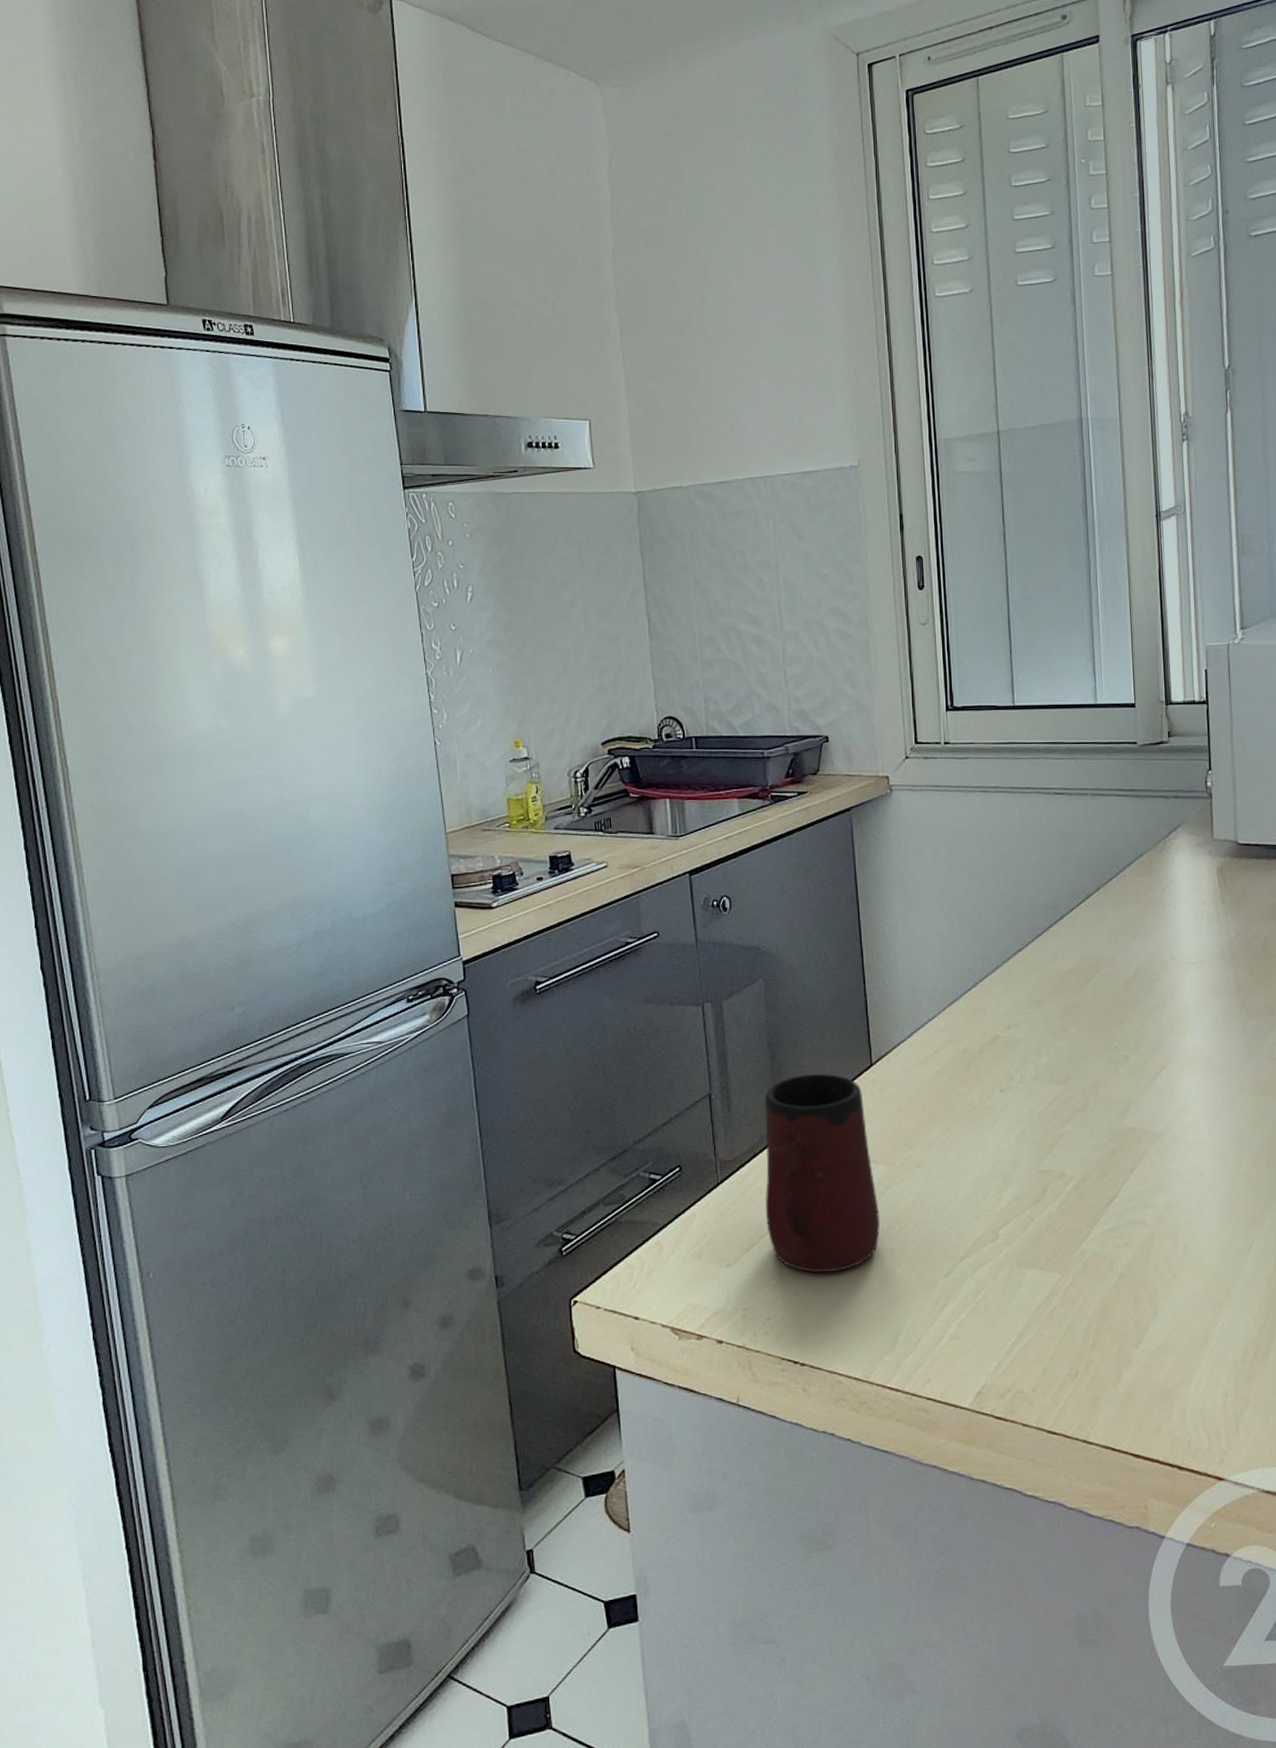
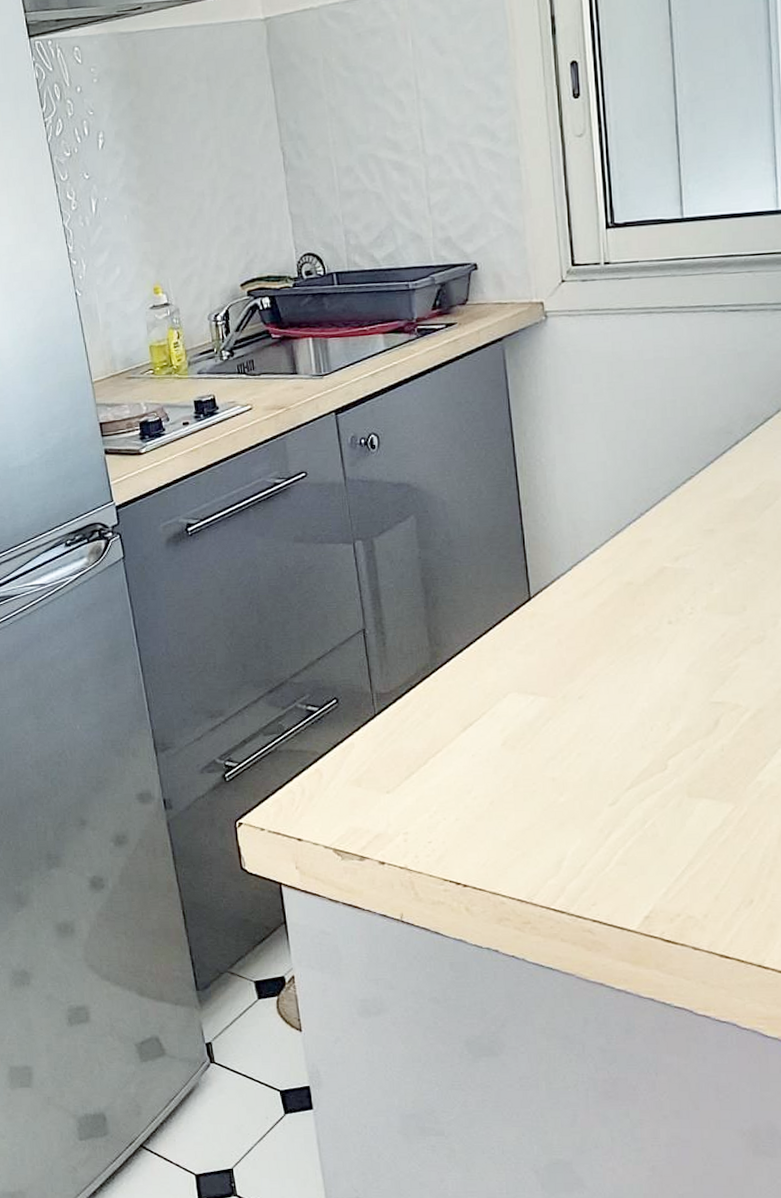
mug: present [764,1073,881,1273] -> none [419,607,542,801]

